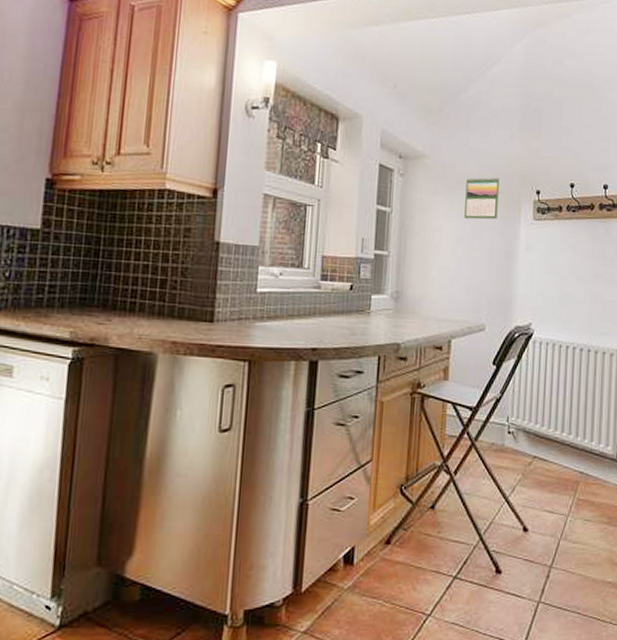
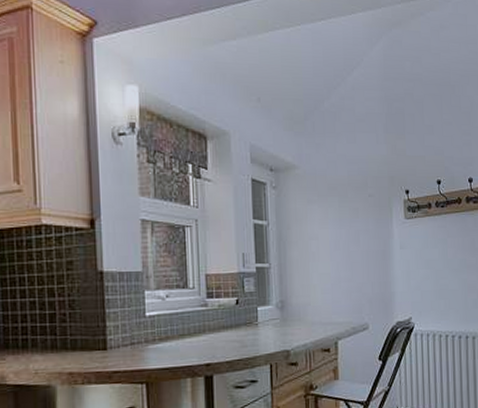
calendar: present [464,177,499,220] -> none [338,181,371,224]

